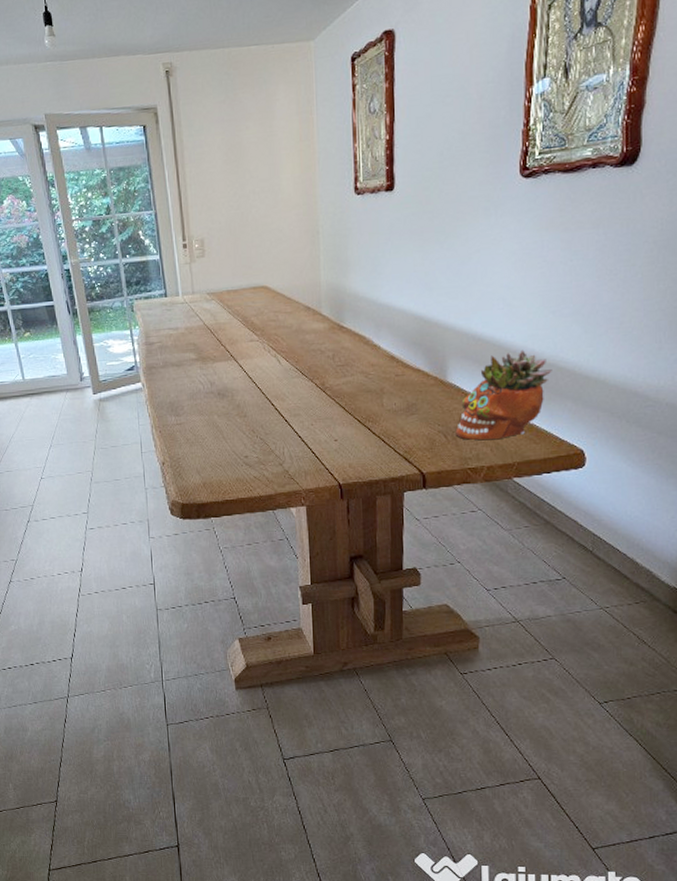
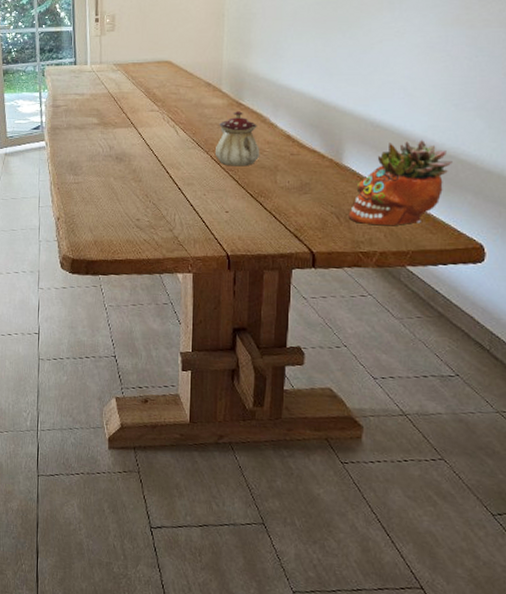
teapot: none [320,334,365,393] -> present [216,111,260,167]

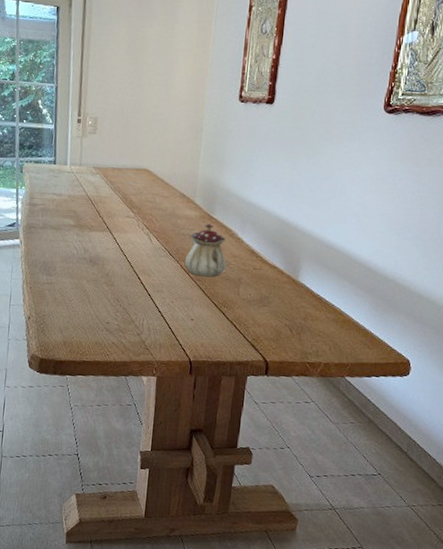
succulent planter: present [348,139,452,225] -> none [300,263,391,340]

